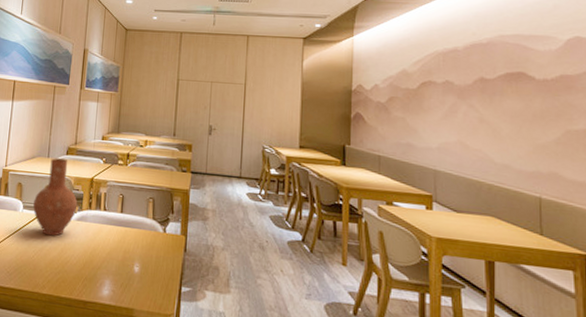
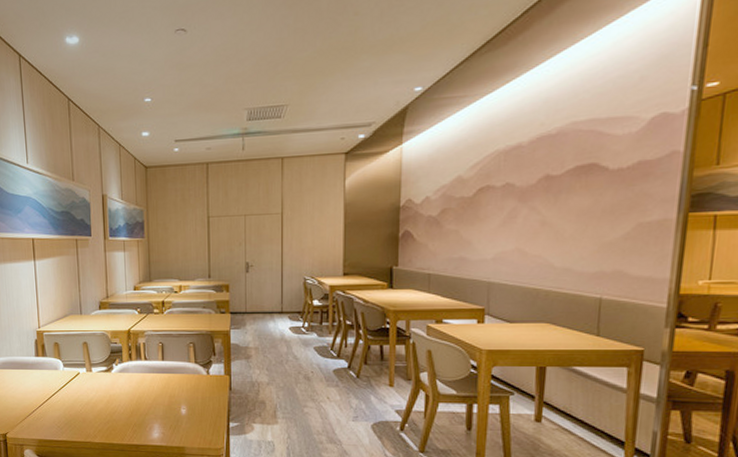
vase: present [33,158,78,236] -> none [73,314,118,390]

